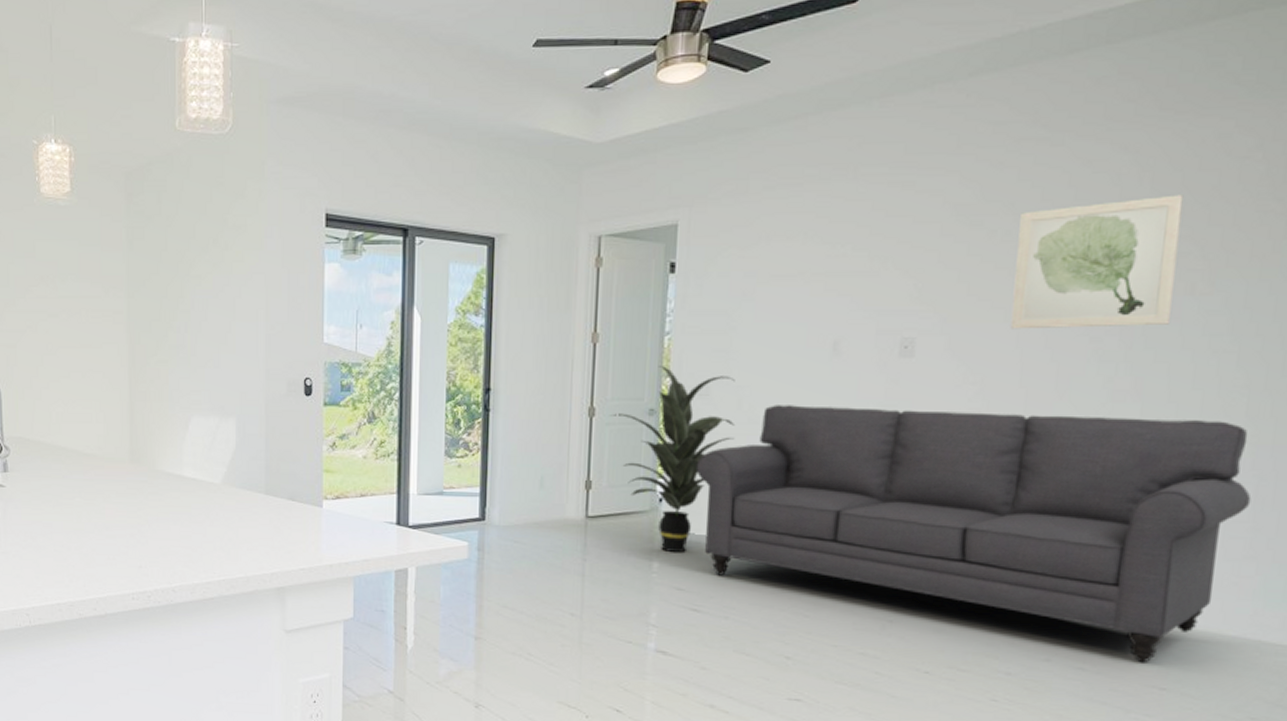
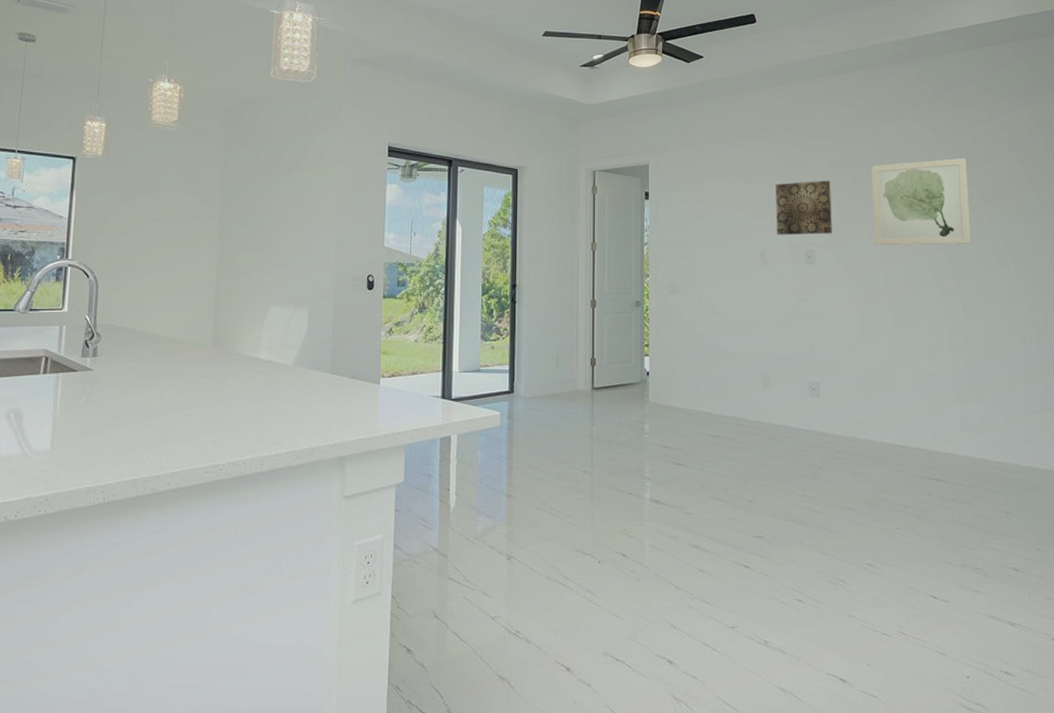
indoor plant: present [610,366,736,554] -> none [607,269,699,417]
sofa: present [695,405,1252,663] -> none [672,298,1040,493]
wall art: none [859,237,952,318] -> present [776,180,832,235]

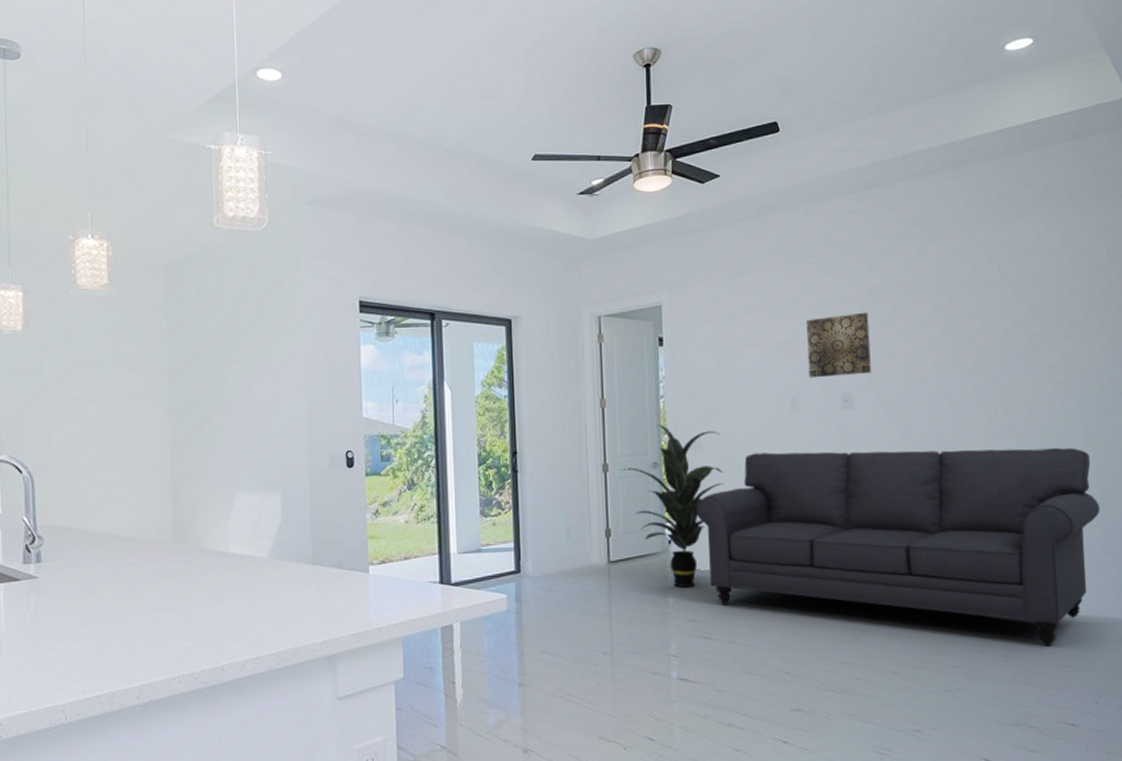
indoor plant: none [607,269,699,417] -> present [621,425,724,589]
sofa: none [672,298,1040,493] -> present [695,447,1100,647]
wall art: present [872,158,972,246] -> none [914,278,1027,383]

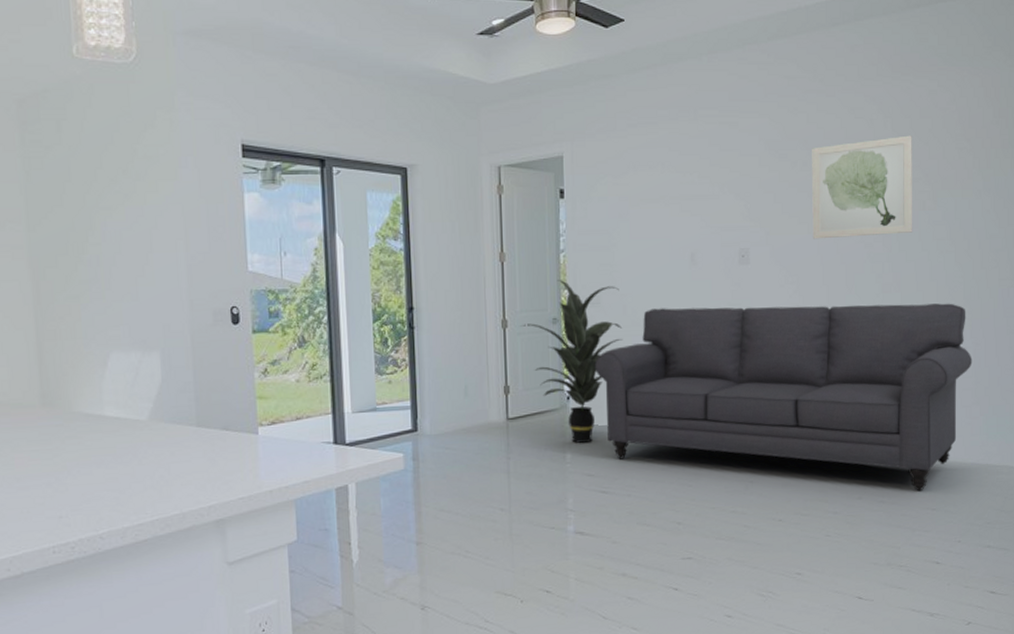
wall art: present [806,312,871,378] -> none [707,167,768,233]
wall art: none [914,278,1027,383] -> present [812,135,913,239]

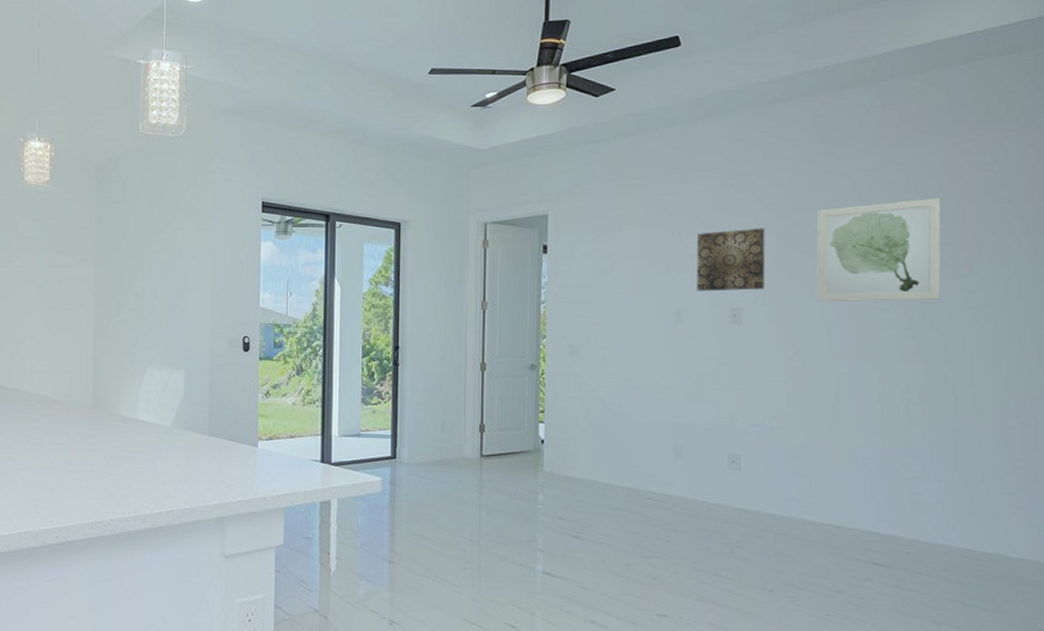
indoor plant: present [521,280,623,444] -> none [499,329,602,487]
sofa: present [594,303,973,492] -> none [570,362,1019,582]
wall art: none [707,167,768,233] -> present [697,228,765,292]

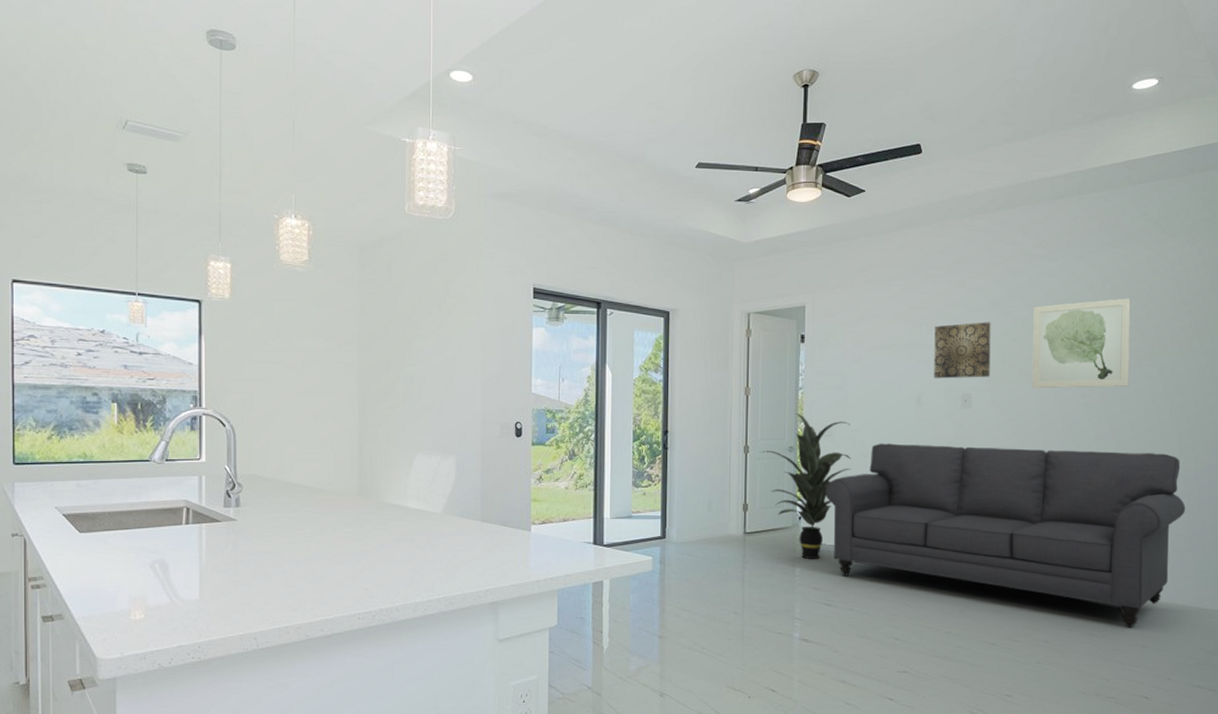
indoor plant: none [499,329,602,487] -> present [760,414,852,560]
sofa: none [570,362,1019,582] -> present [825,443,1186,628]

